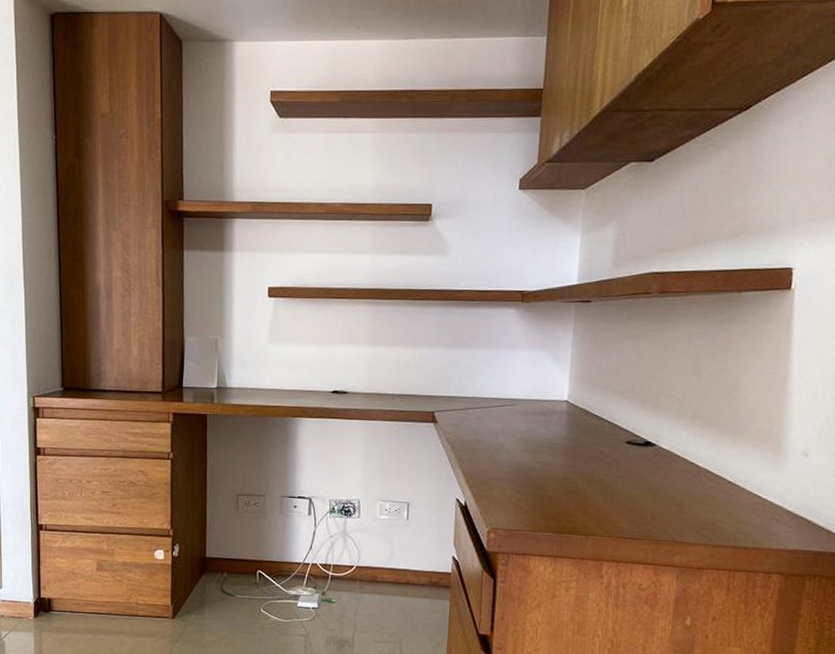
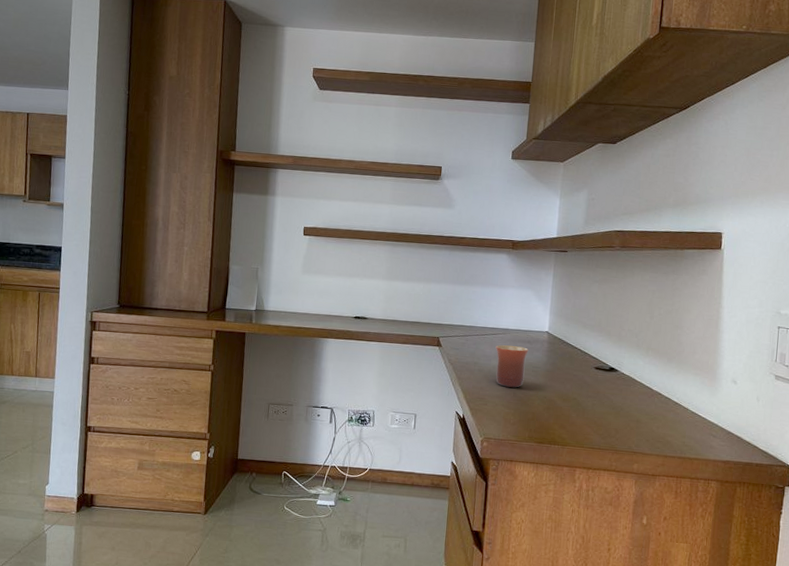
mug: none [502,418,544,469] -> present [495,345,529,388]

